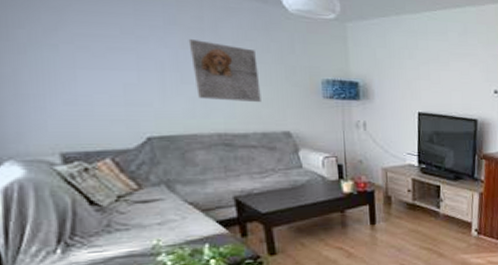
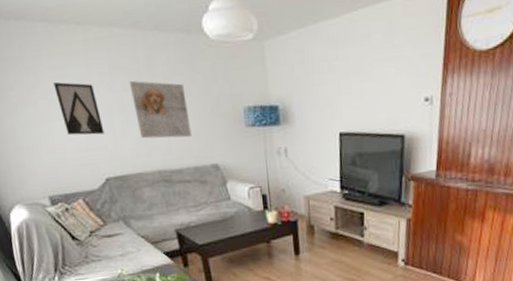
wall art: none [85,28,151,90] -> present [54,82,105,136]

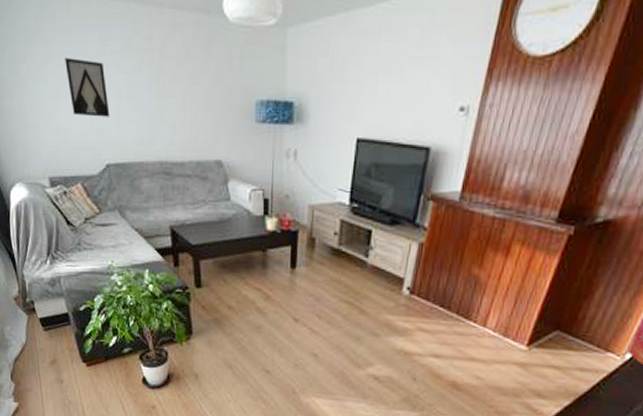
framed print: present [129,80,192,139] -> none [140,61,198,128]

